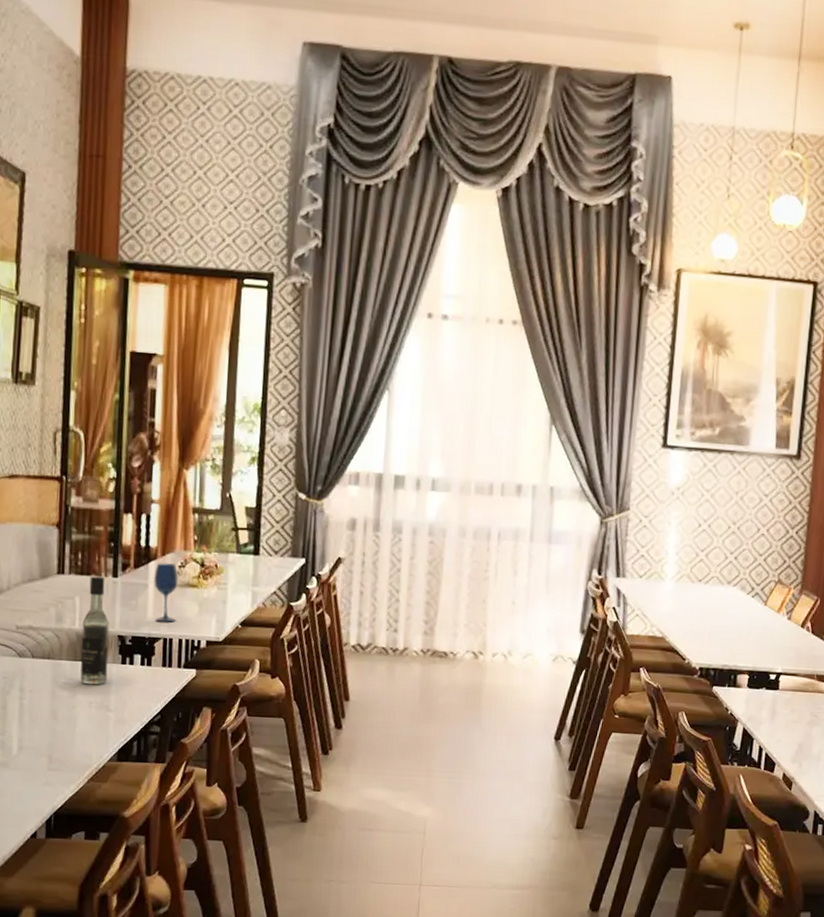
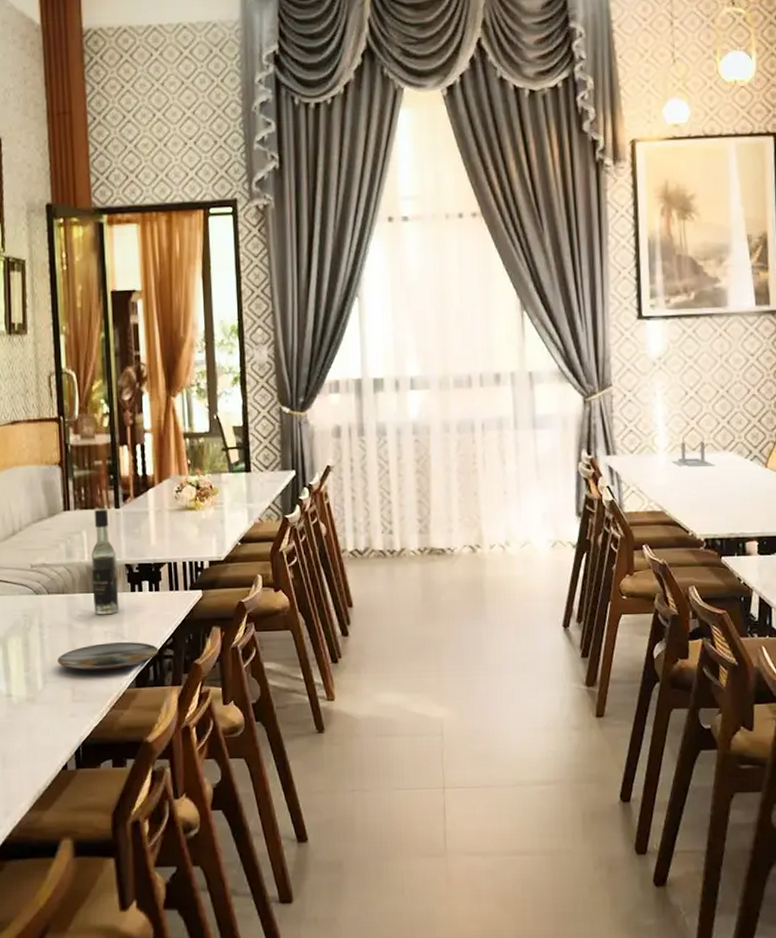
plate: none [36,713,144,741] -> present [58,642,158,671]
wineglass: present [154,563,179,622] -> none [153,489,178,547]
napkin holder: none [677,572,719,600] -> present [671,441,716,468]

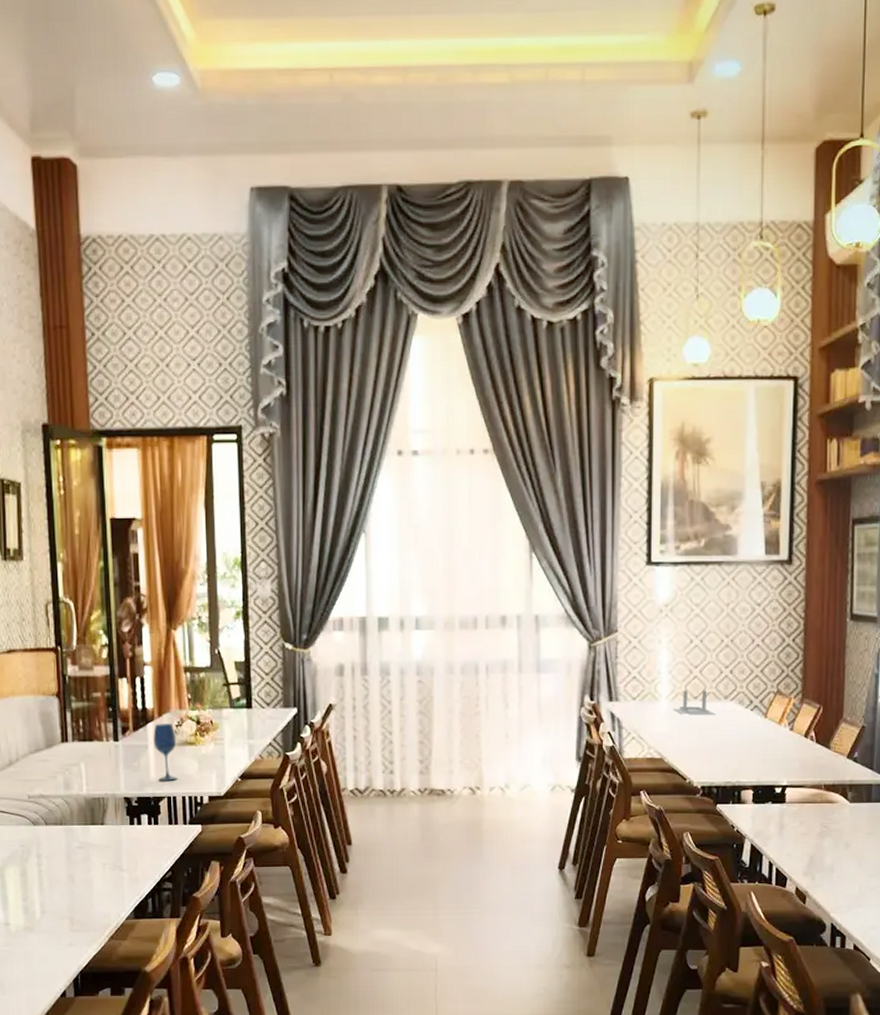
plate: present [58,642,158,671] -> none [56,874,157,901]
bottle: present [91,509,119,615] -> none [89,741,118,847]
wineglass: none [153,489,178,547] -> present [153,723,178,781]

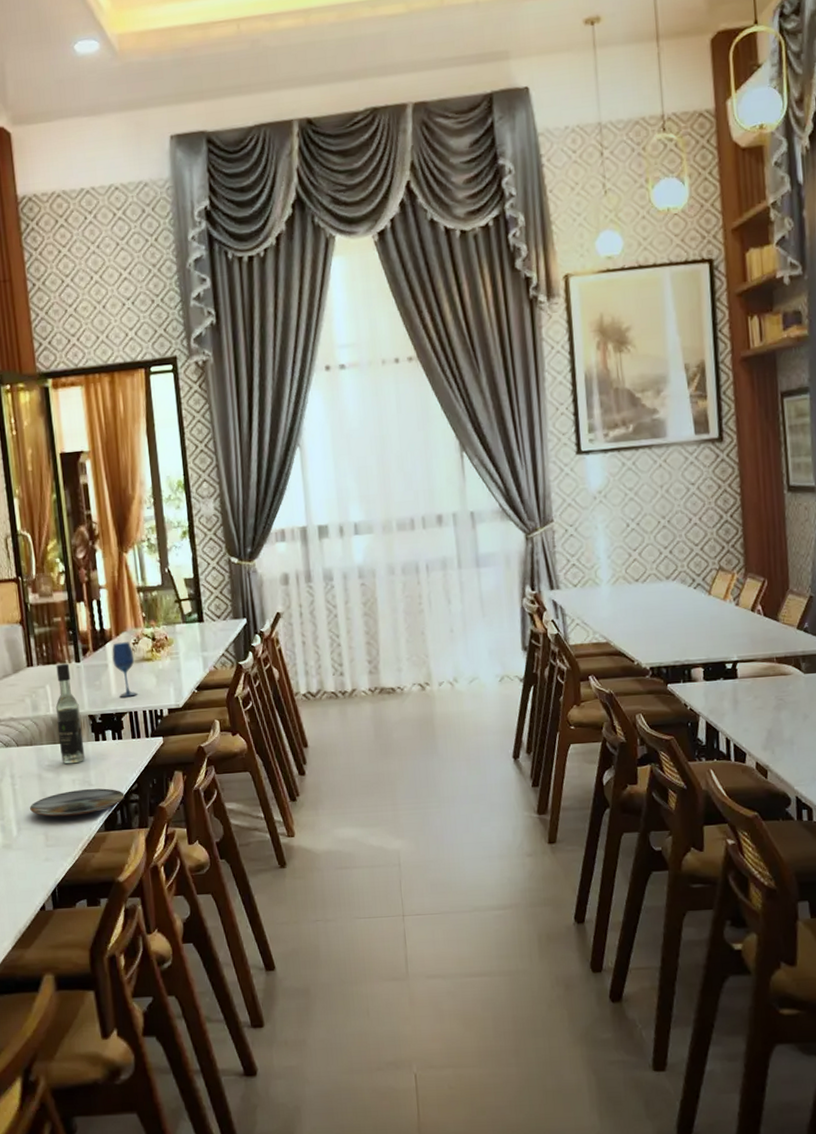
plate: none [56,874,157,901] -> present [30,788,125,817]
bottle: none [89,741,118,847] -> present [55,663,85,764]
napkin holder: present [672,690,716,716] -> none [614,572,659,599]

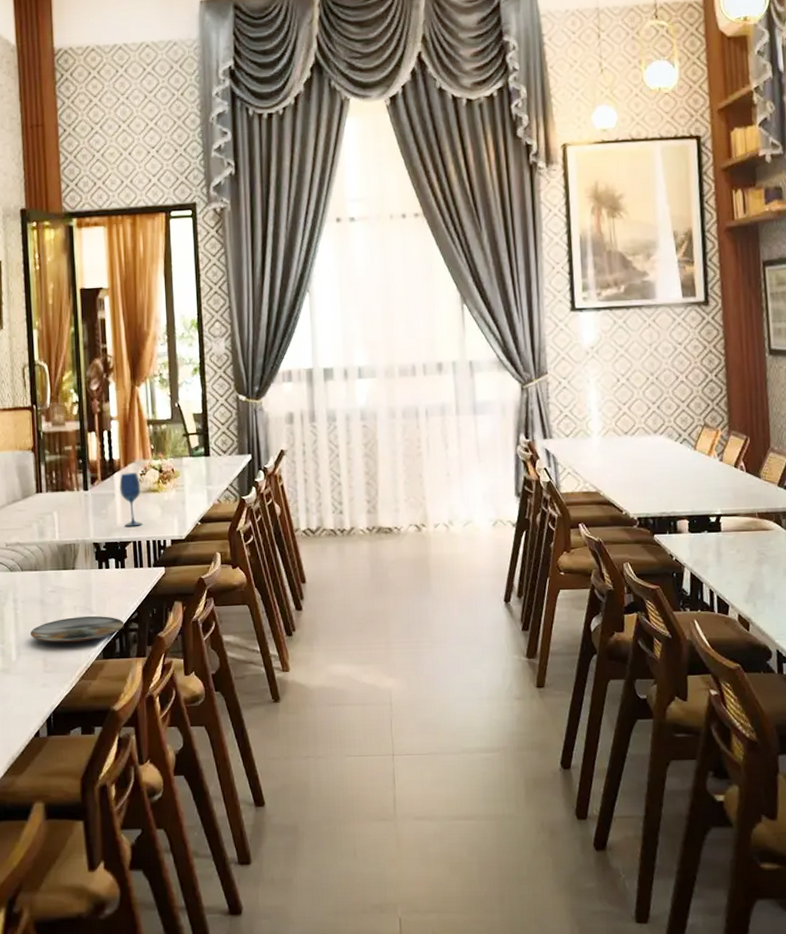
bottle: present [55,663,85,764] -> none [61,491,88,591]

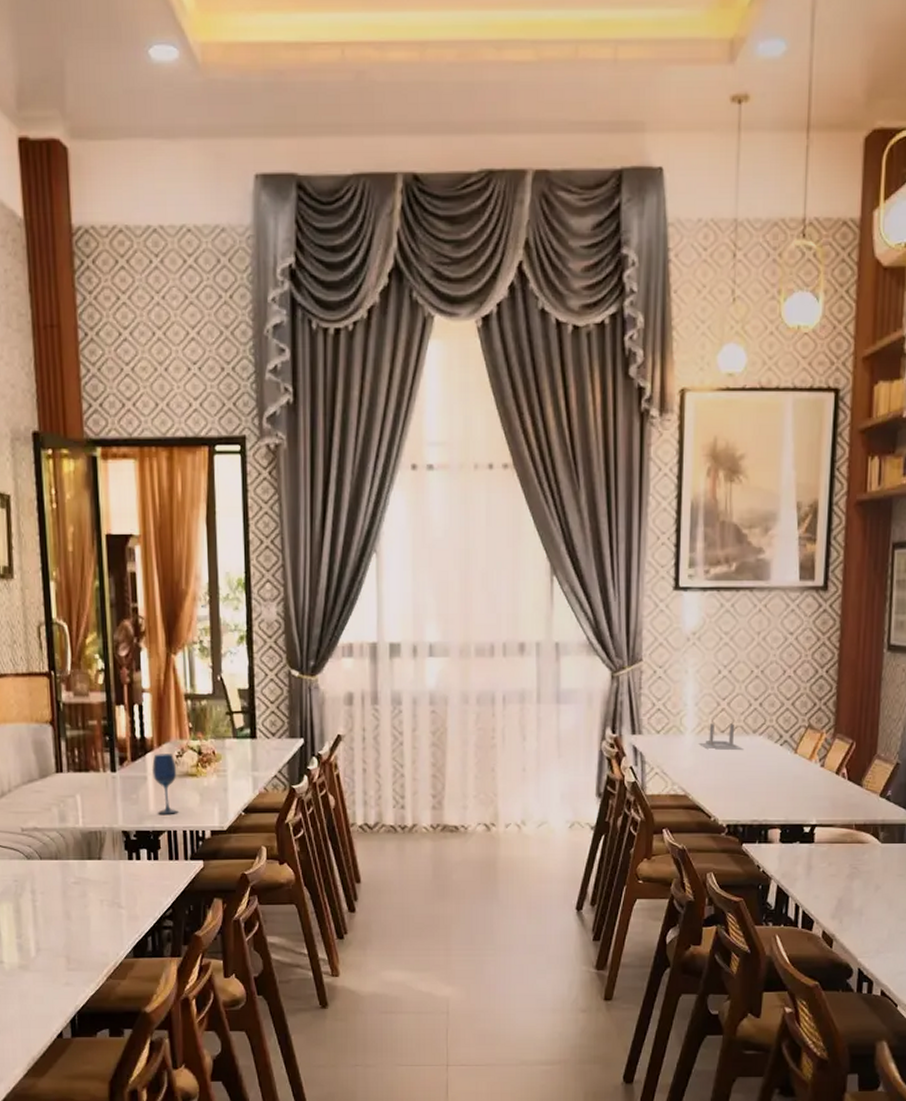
plate: present [31,616,124,643] -> none [51,912,157,939]
napkin holder: none [605,425,647,450] -> present [698,723,744,751]

